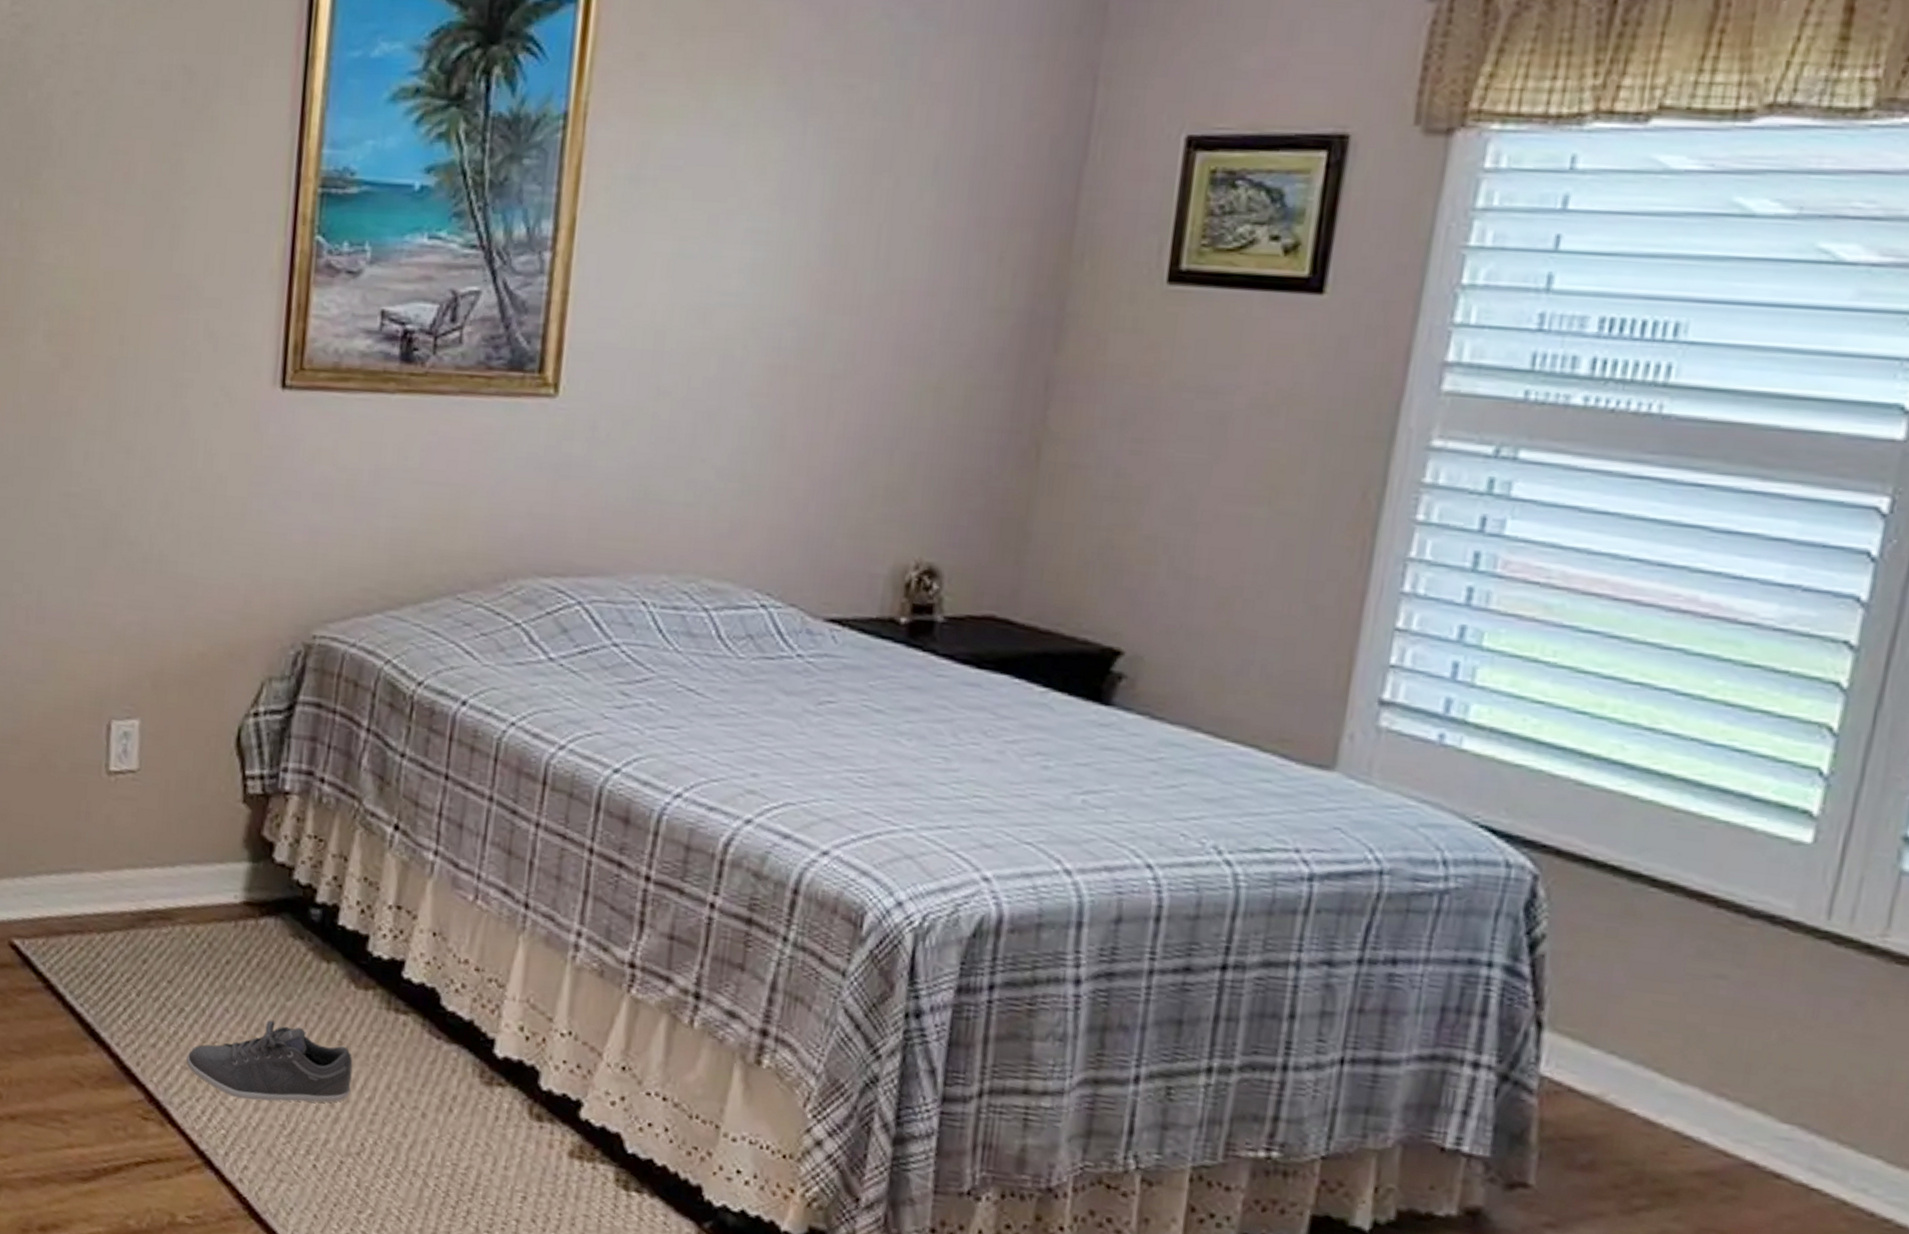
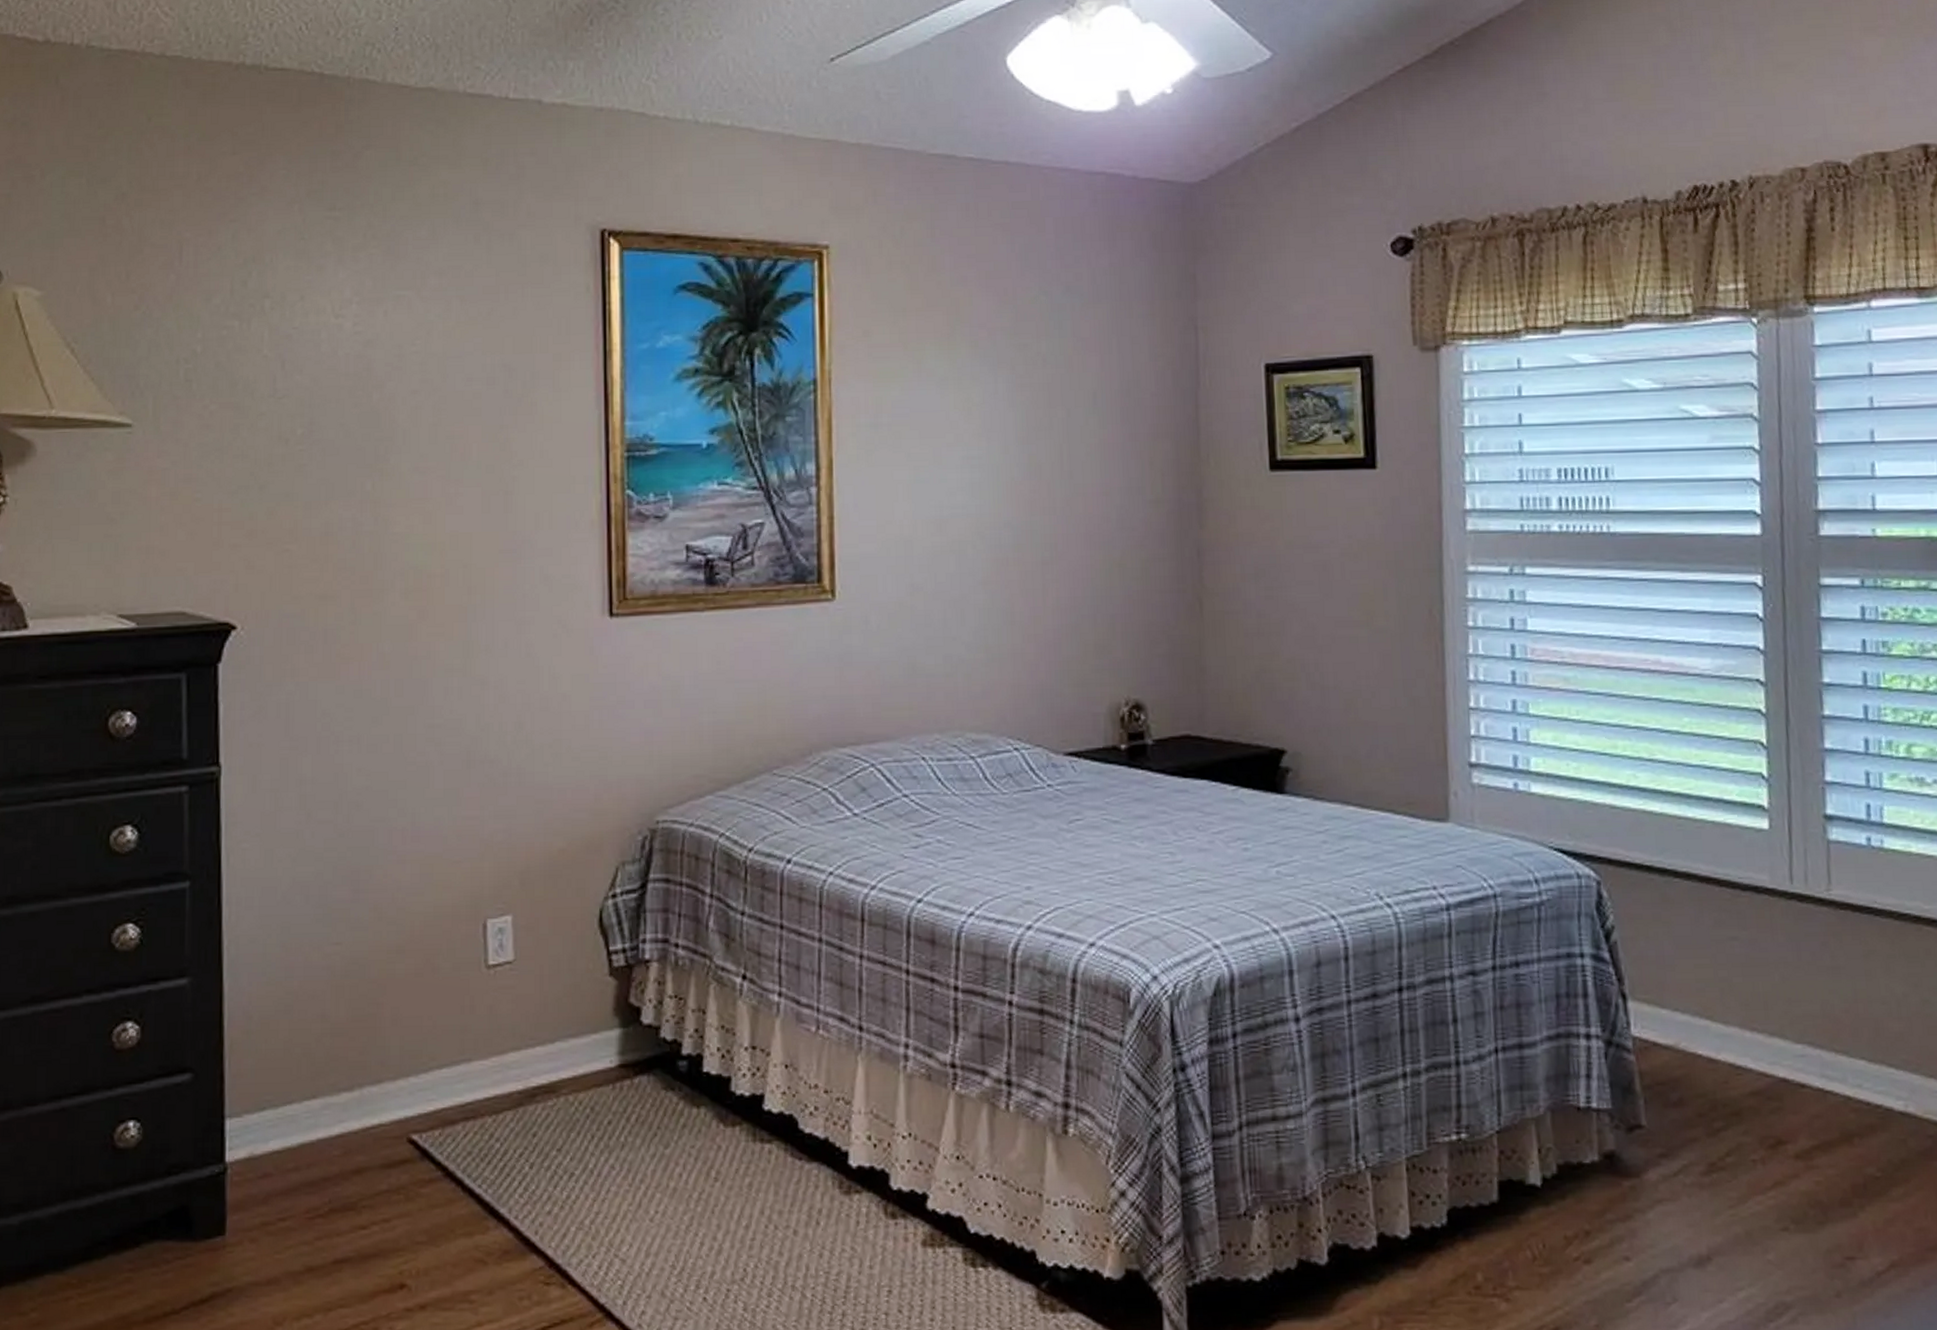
shoe: present [186,1020,353,1103] -> none [580,1169,729,1248]

